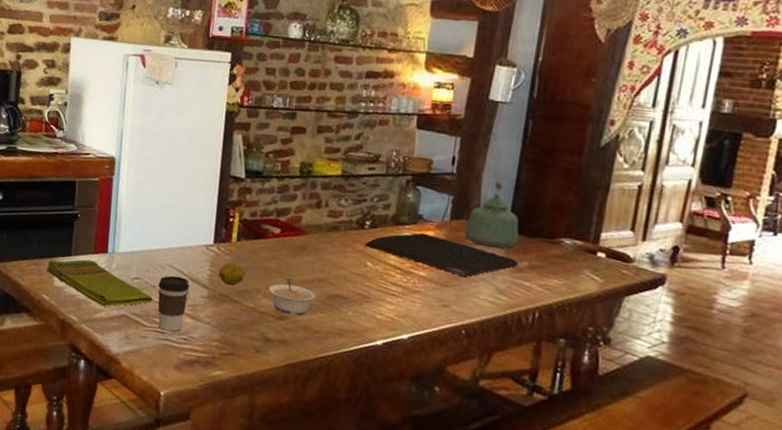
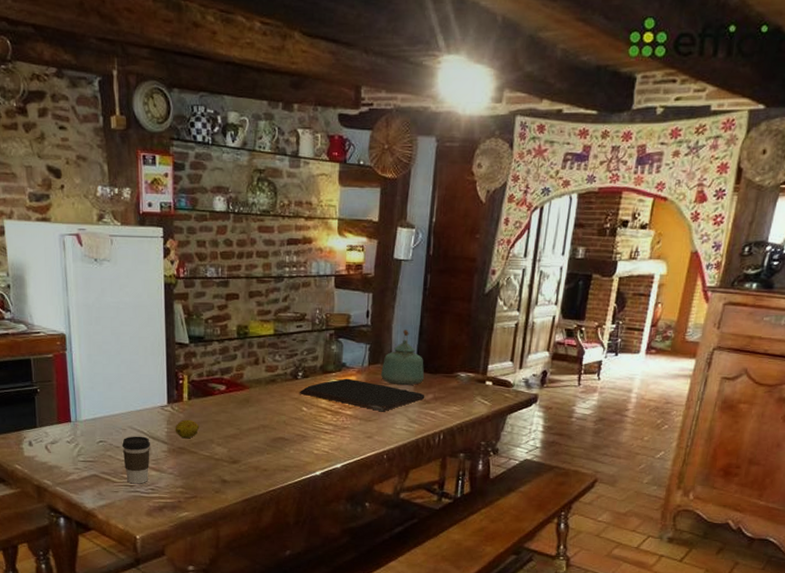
dish towel: present [47,259,153,307] -> none [15,429,119,470]
legume: present [268,277,316,315] -> none [220,427,262,458]

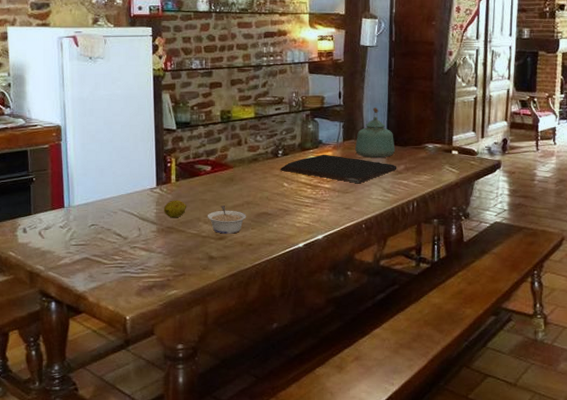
coffee cup: present [122,436,150,484] -> none [113,218,140,265]
legume: none [220,427,262,458] -> present [207,205,247,234]

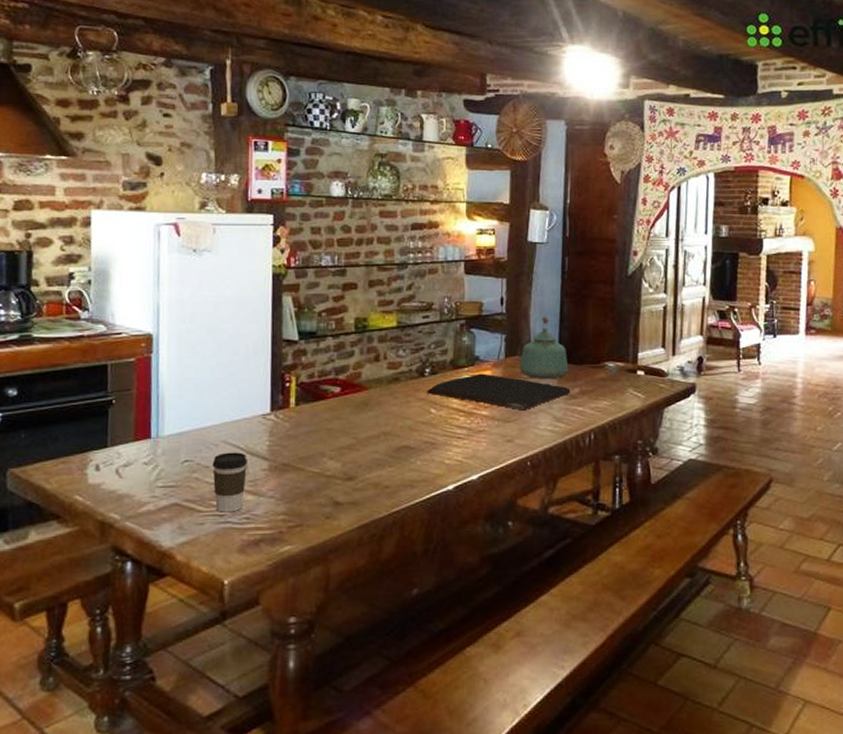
coffee cup: none [113,218,140,265] -> present [212,452,247,513]
fruit: present [163,200,187,218] -> none [278,429,309,453]
legume: present [207,205,247,234] -> none [333,436,383,473]

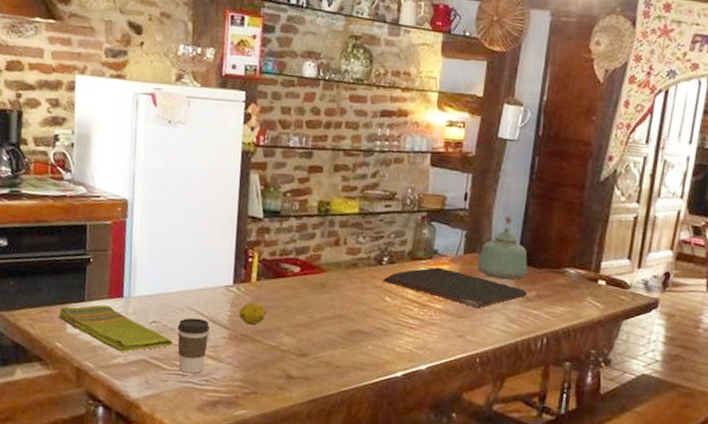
dish towel: none [78,449,208,498] -> present [59,304,173,352]
fruit: none [278,429,309,453] -> present [238,302,267,325]

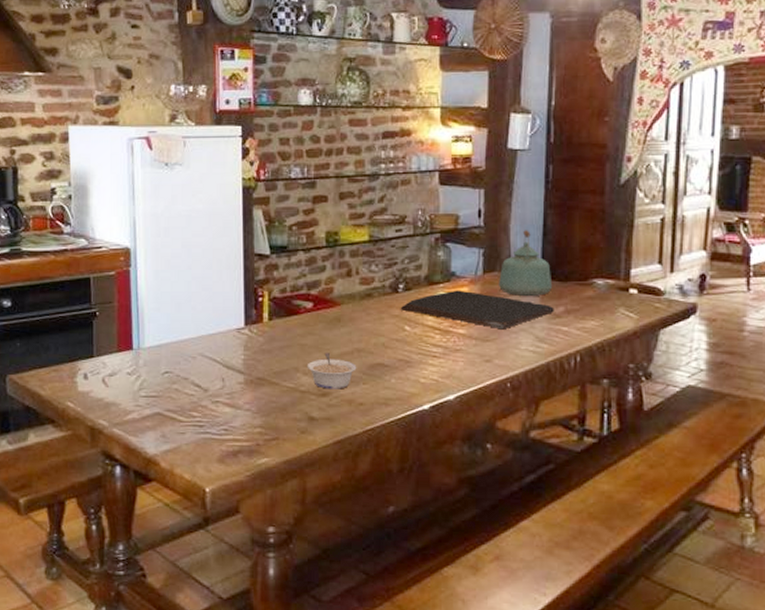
dish towel: present [59,304,173,352] -> none [68,359,187,407]
coffee cup: present [177,317,210,374] -> none [191,365,224,424]
fruit: present [238,302,267,325] -> none [253,344,282,367]
legume: none [289,315,337,351] -> present [307,352,357,389]

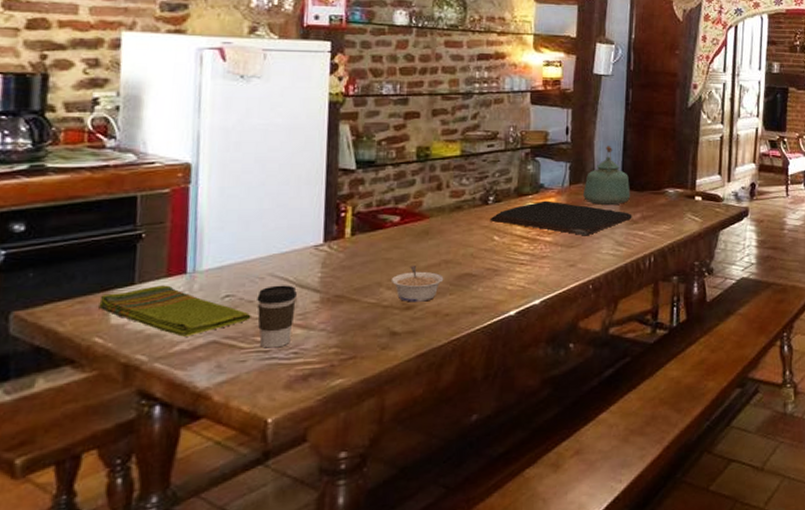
dish towel: none [68,359,187,407] -> present [99,285,251,337]
coffee cup: none [191,365,224,424] -> present [257,285,297,349]

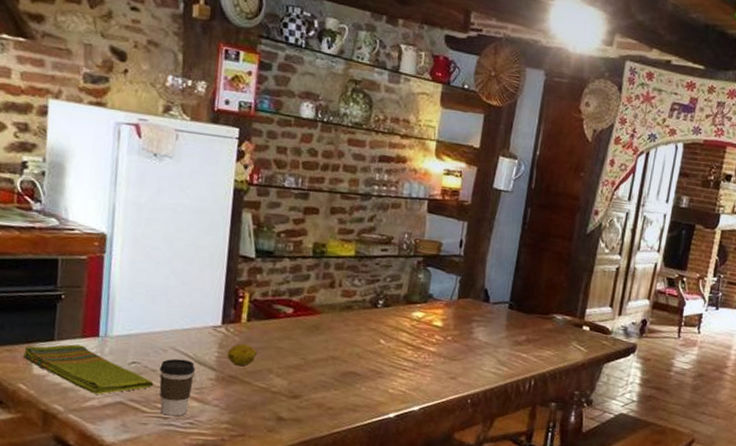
fruit: none [331,260,365,284] -> present [227,343,258,366]
legume: present [390,264,444,302] -> none [280,356,330,393]
cutting board: present [489,200,632,236] -> none [377,311,517,351]
kettle: present [582,146,631,205] -> none [470,264,518,324]

